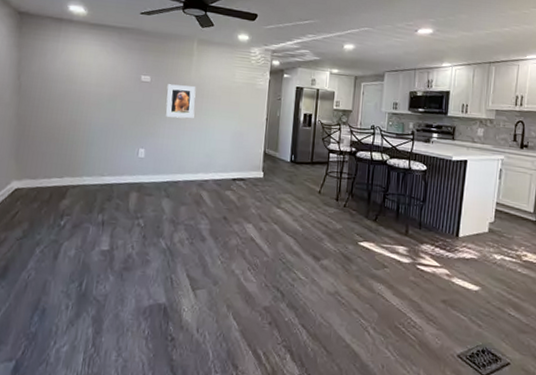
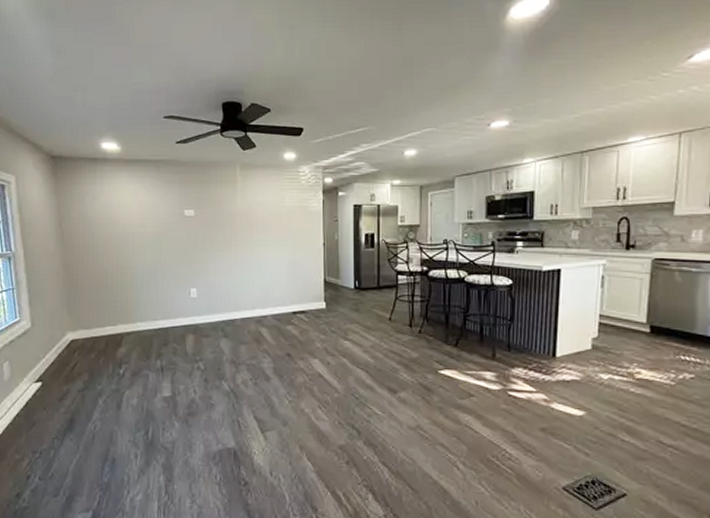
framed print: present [165,84,196,119] -> none [212,216,245,252]

